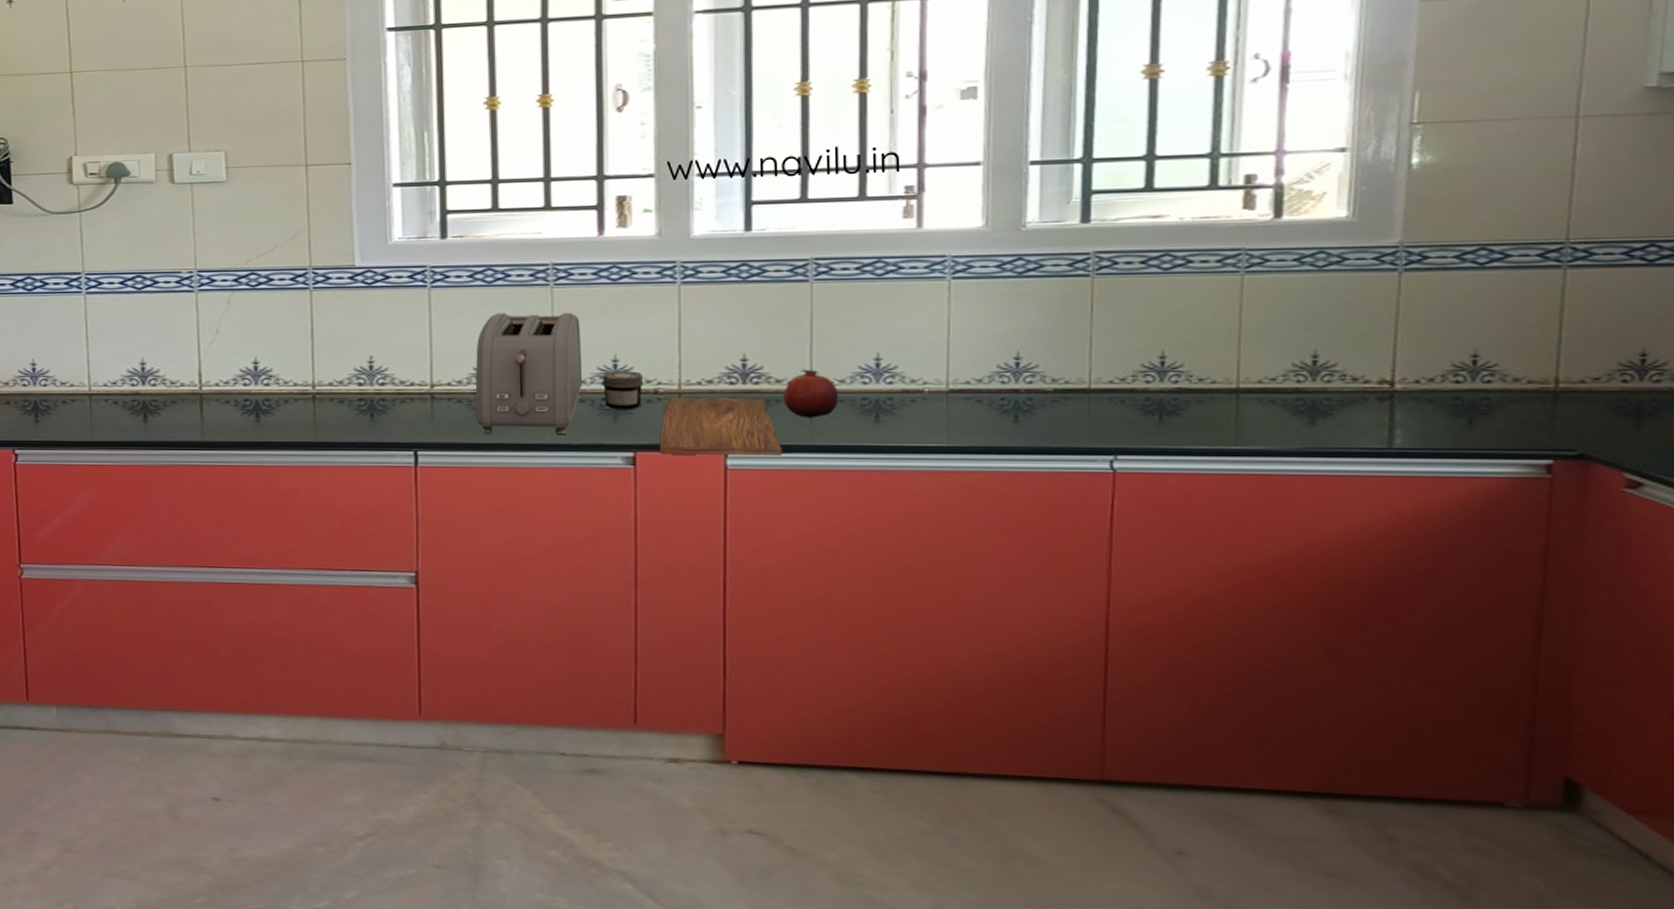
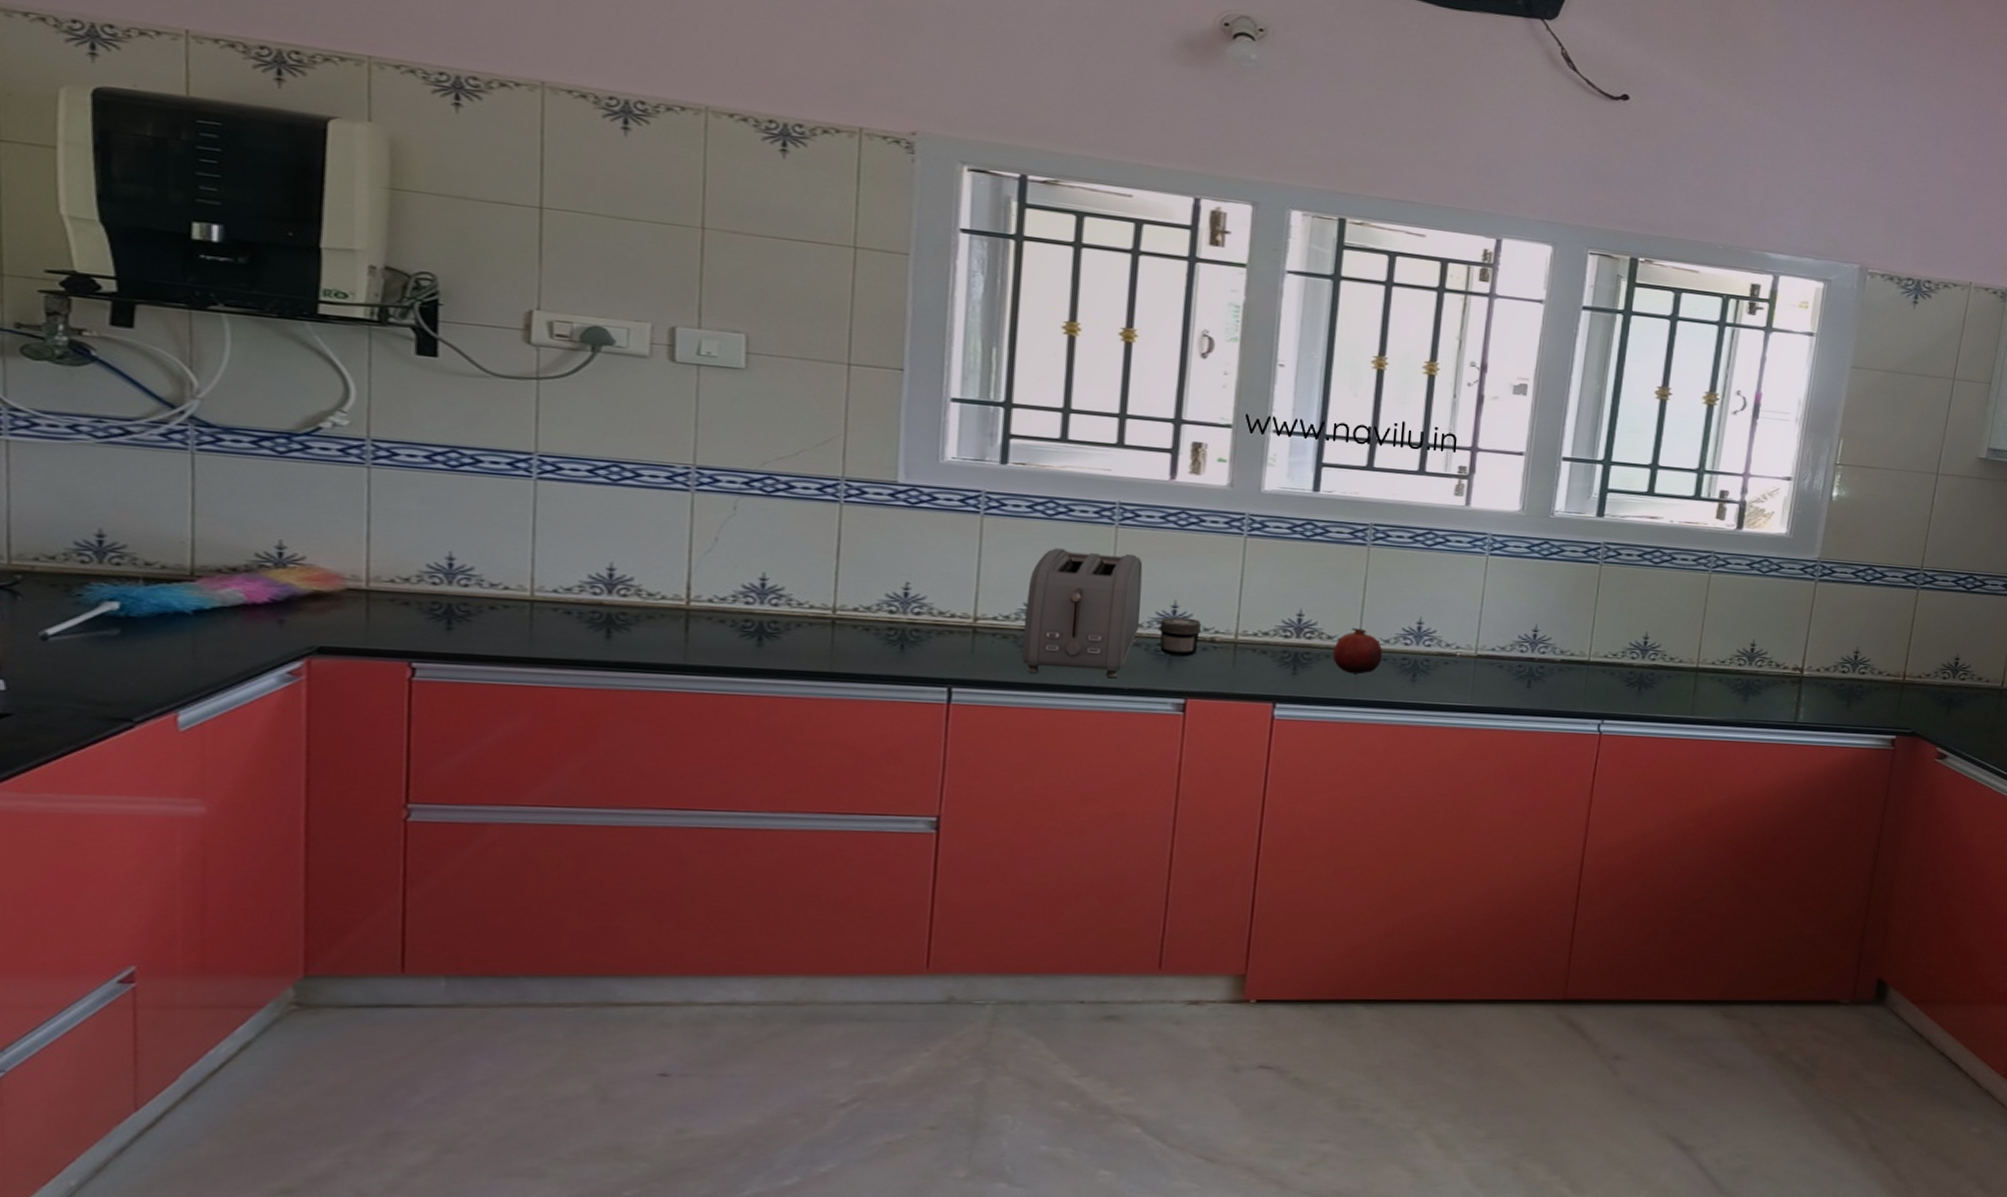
cutting board: present [659,397,783,455] -> none [1210,646,1328,708]

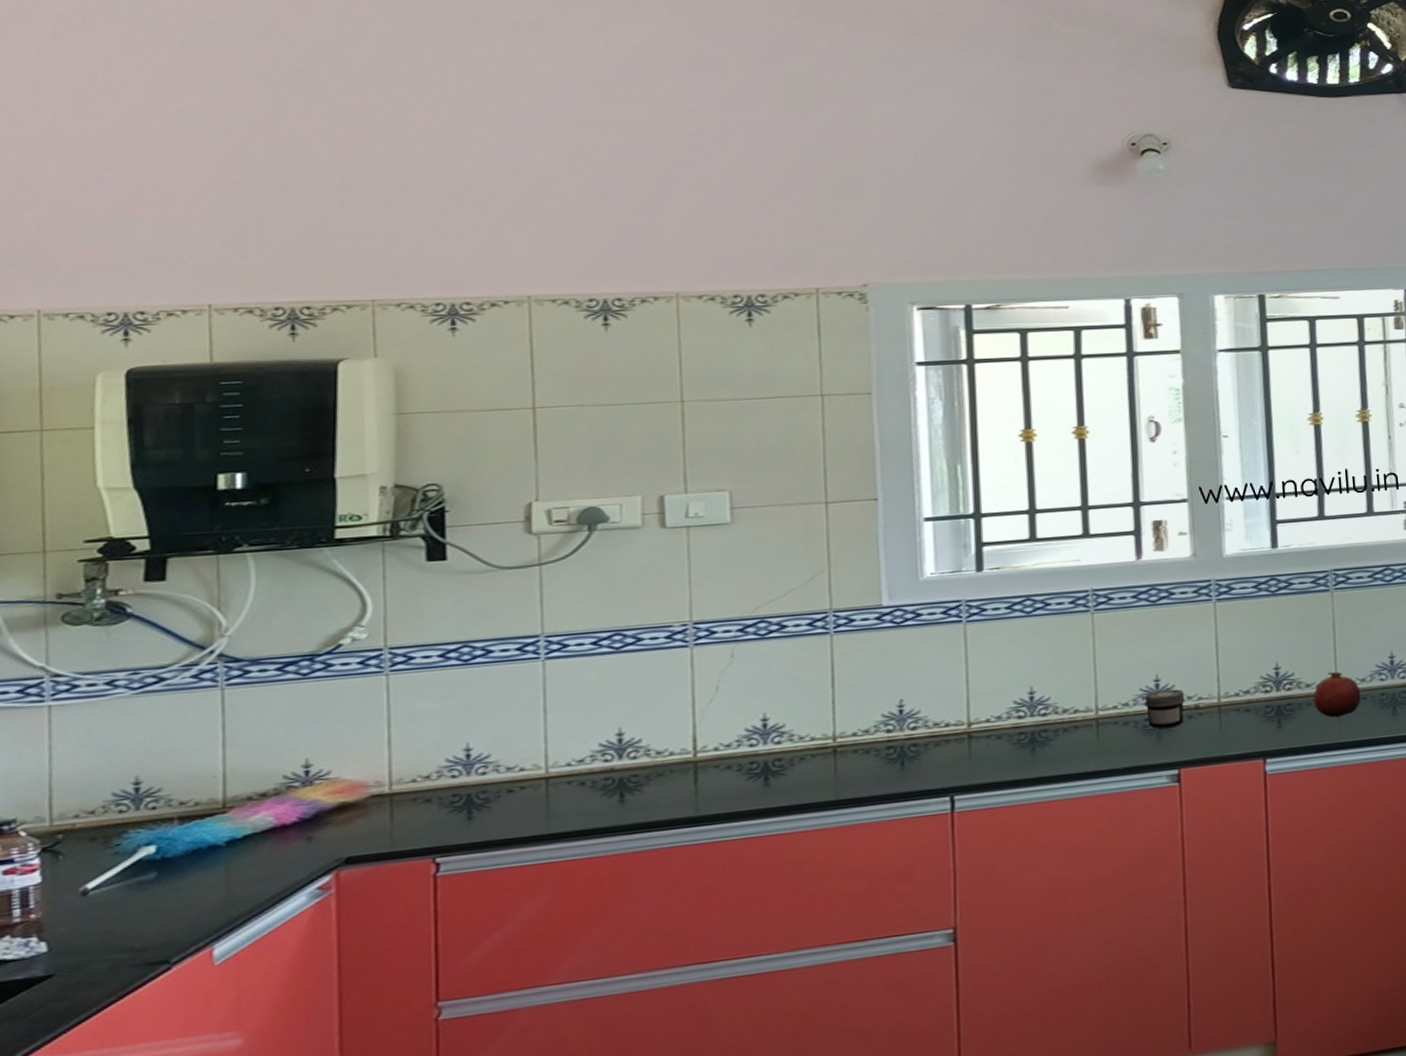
toaster: present [1021,548,1143,679] -> none [1015,636,1125,768]

